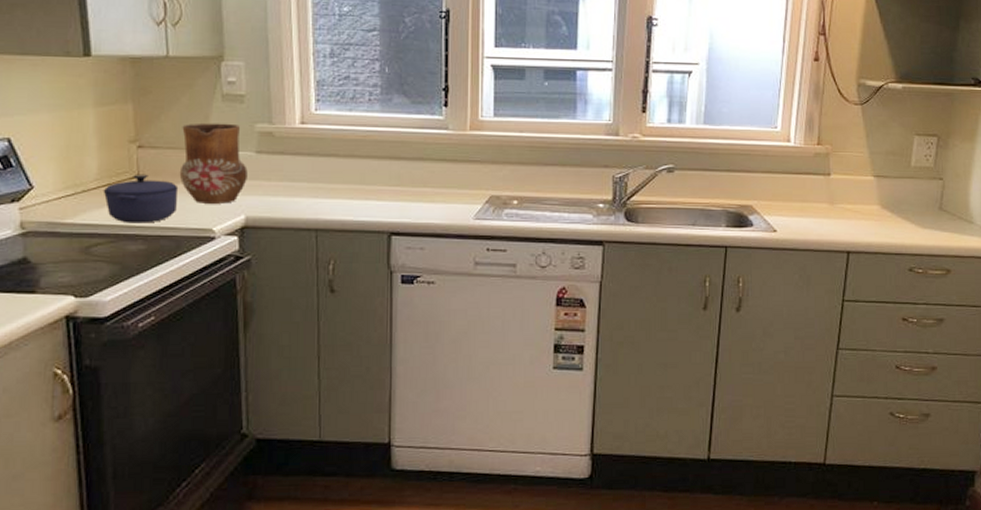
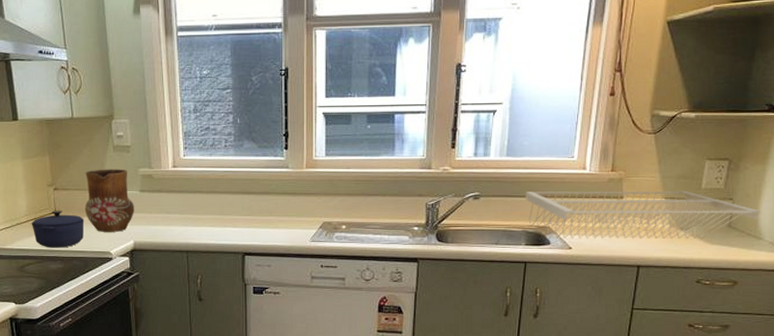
dish rack: none [725,165,970,222] -> present [525,190,760,239]

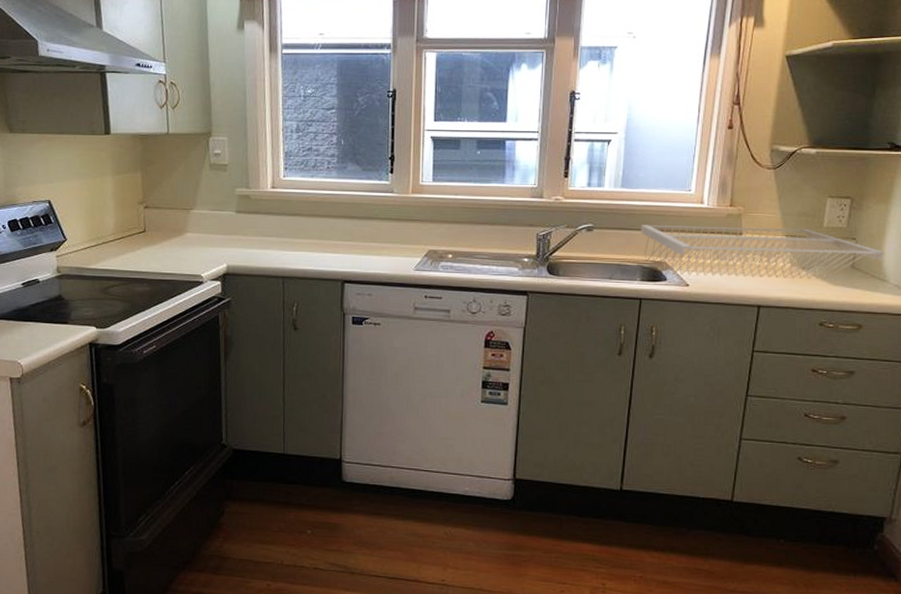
cooking pot: present [31,210,85,248] -> none [118,229,175,270]
ceramic pitcher: present [84,169,134,232] -> none [176,187,229,254]

